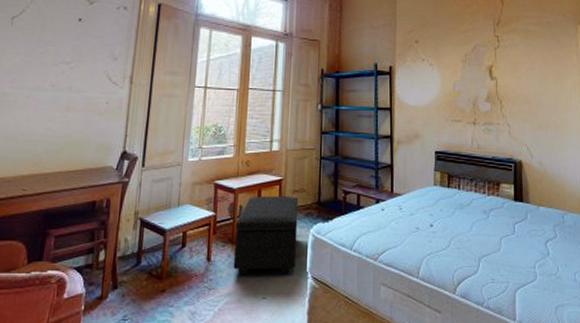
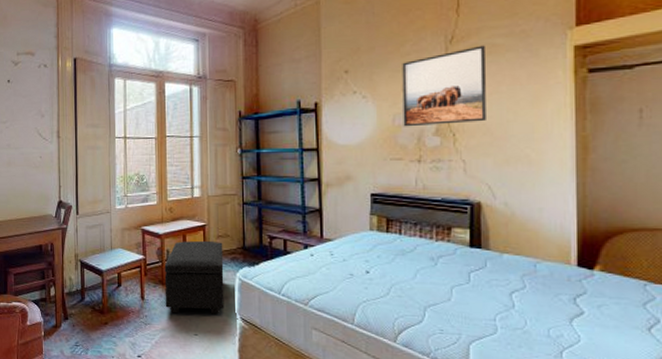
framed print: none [461,30,525,93] -> present [402,45,488,127]

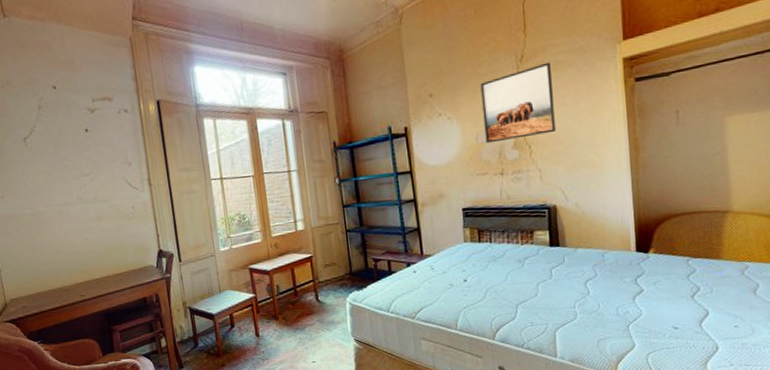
footstool: present [164,241,225,315] -> none [275,270,338,345]

